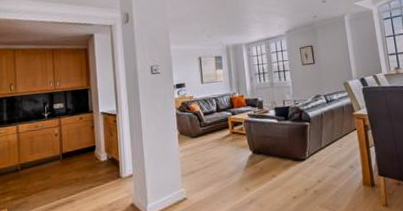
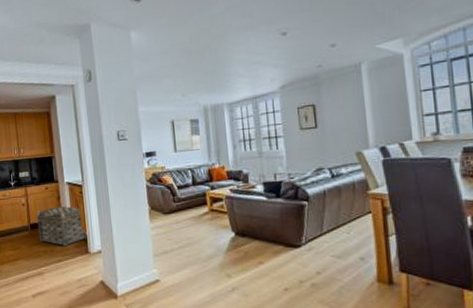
basket: none [68,134,119,173] -> present [35,206,87,247]

